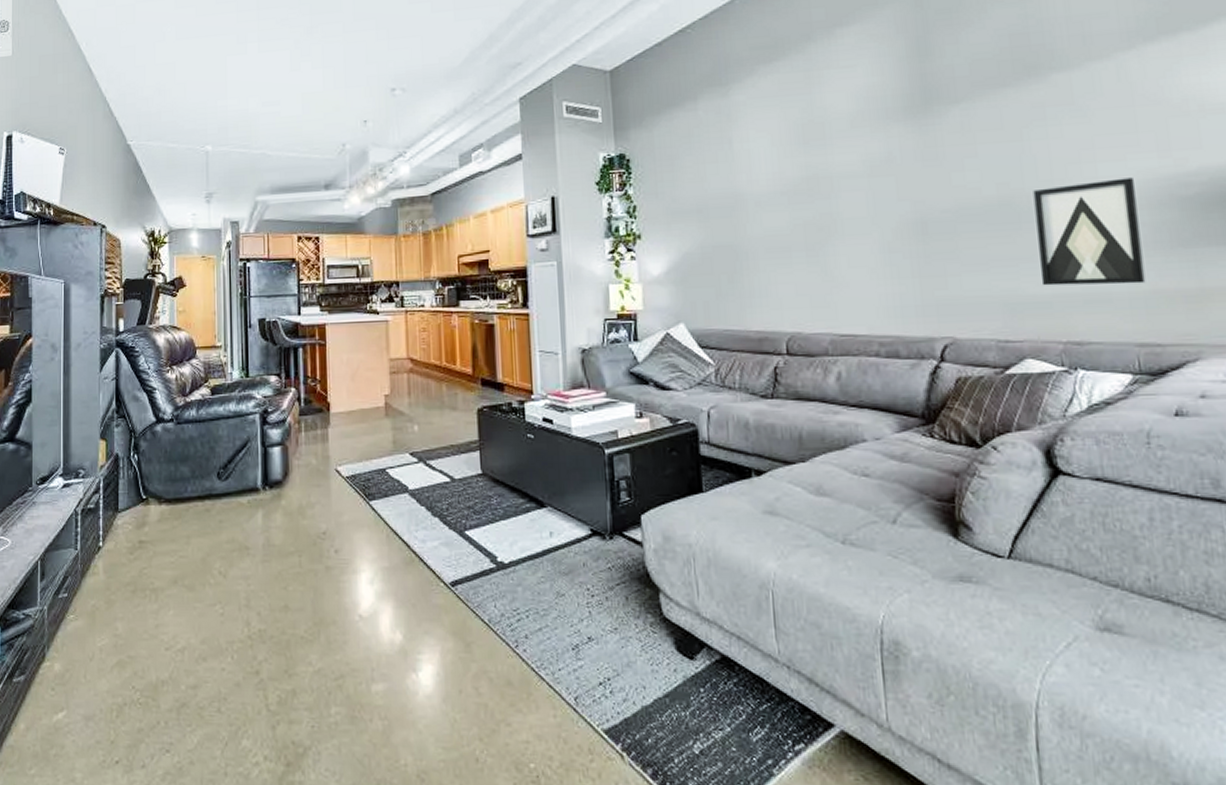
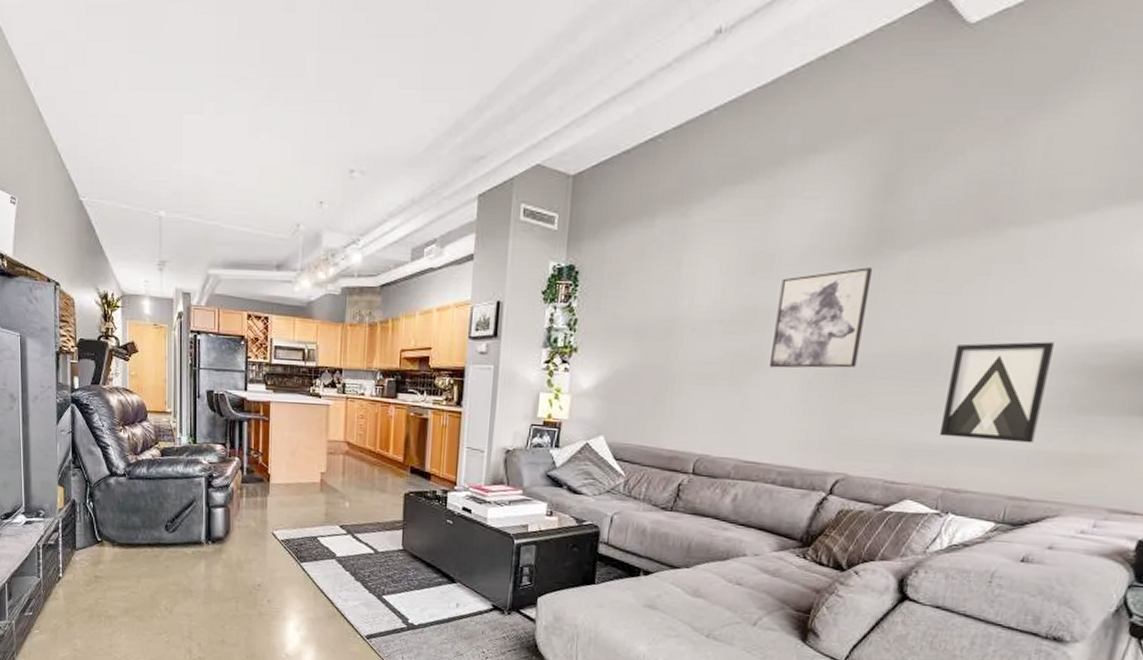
wall art: none [837,125,935,234] -> present [770,267,872,368]

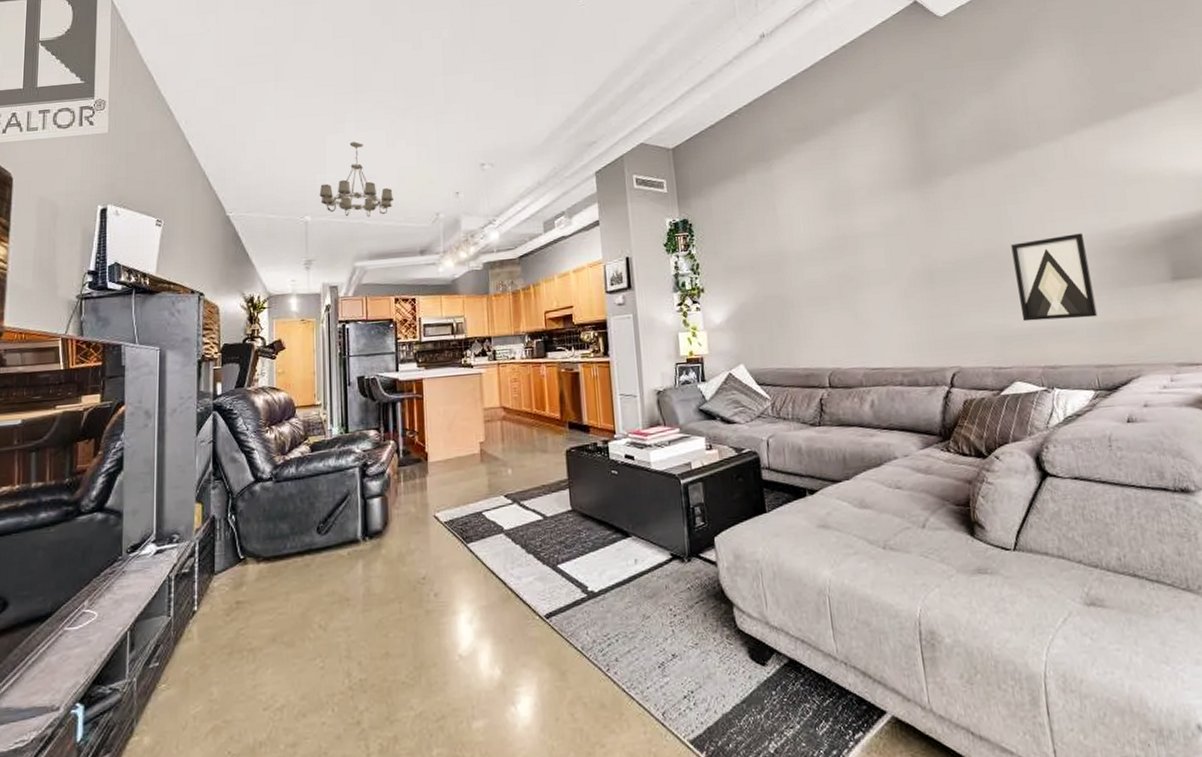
chandelier: none [174,127,253,220] -> present [319,142,395,218]
wall art: present [770,267,872,368] -> none [860,193,939,283]

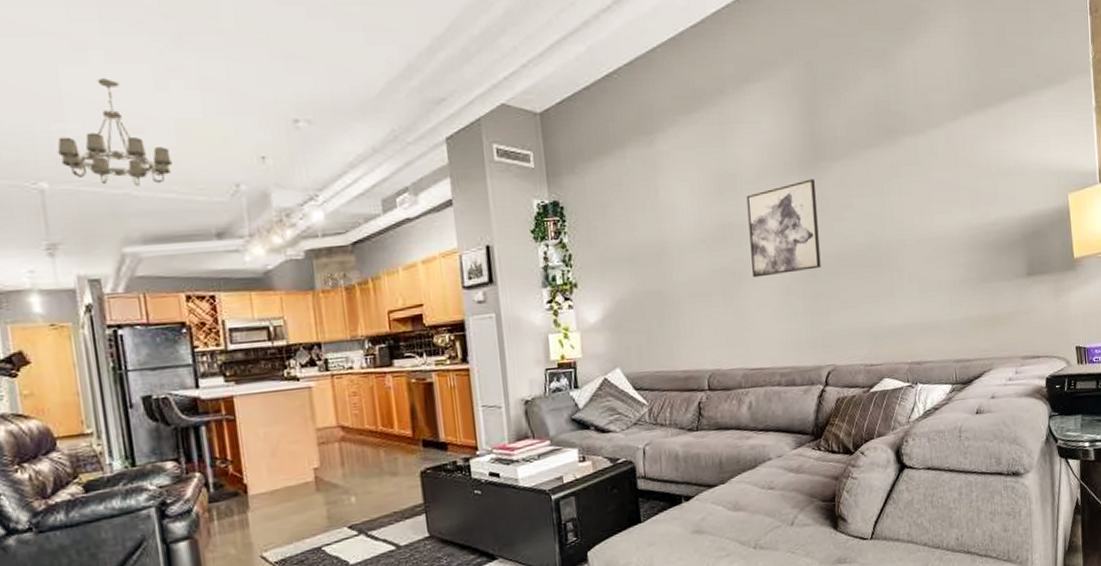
wall art: none [860,193,939,283] -> present [746,179,821,278]
wall art: present [1010,233,1098,322] -> none [890,227,961,318]

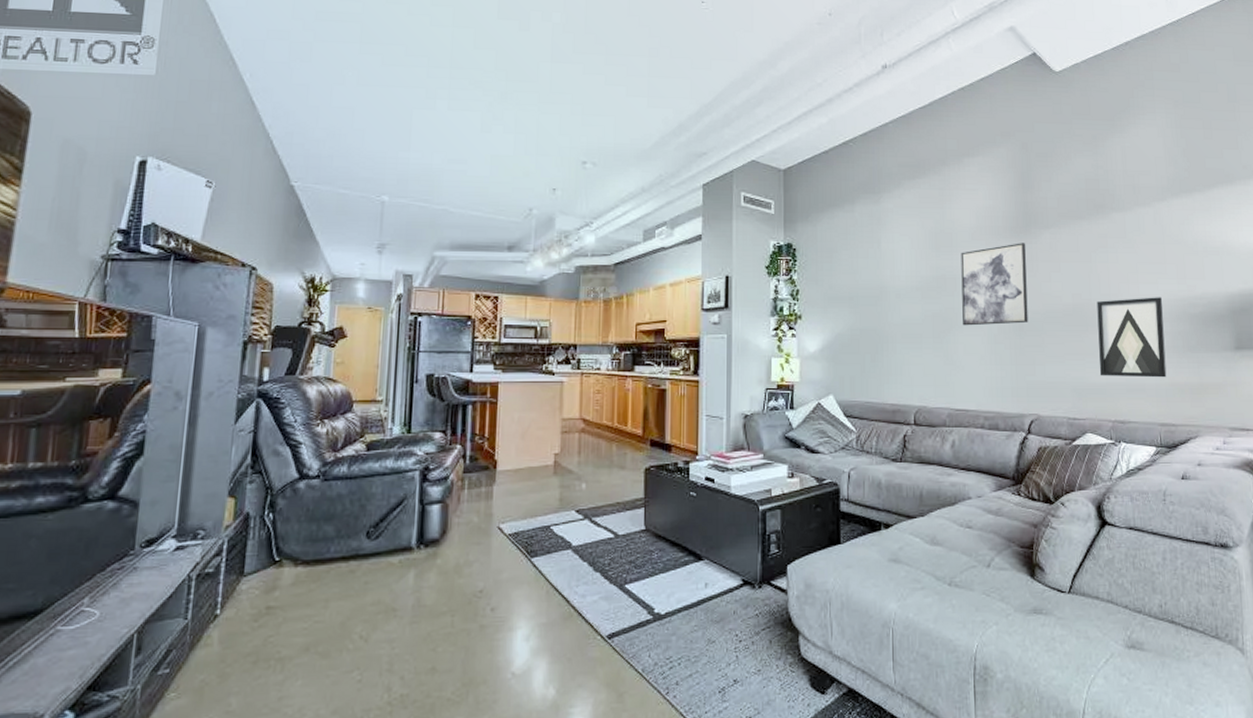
chandelier: present [57,78,174,187] -> none [400,121,485,205]
wall art: none [890,227,961,318] -> present [1097,297,1167,378]

